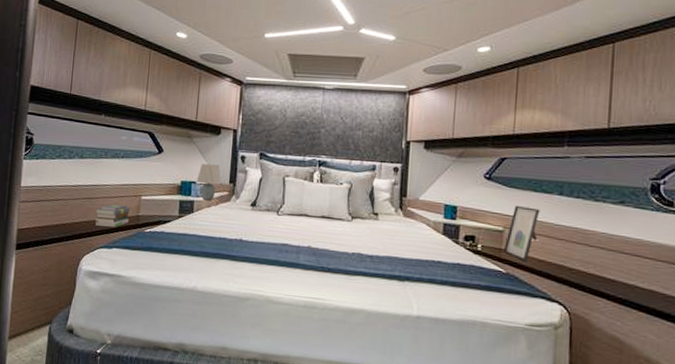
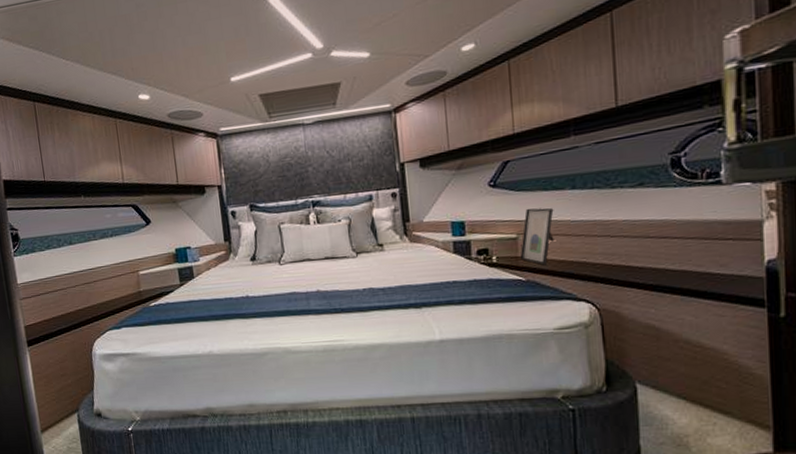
books: present [95,205,130,228] -> none [96,284,132,309]
table lamp: present [196,163,222,202] -> none [190,225,217,265]

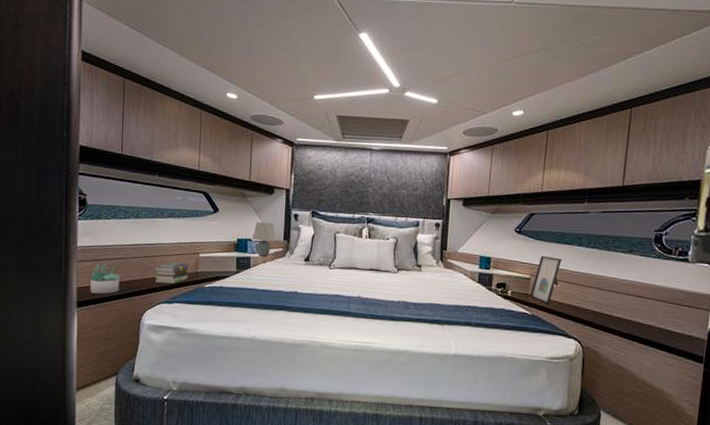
succulent plant: none [35,296,66,330] -> present [90,263,121,294]
books: none [96,284,132,309] -> present [154,262,188,284]
table lamp: none [190,225,217,265] -> present [251,222,276,258]

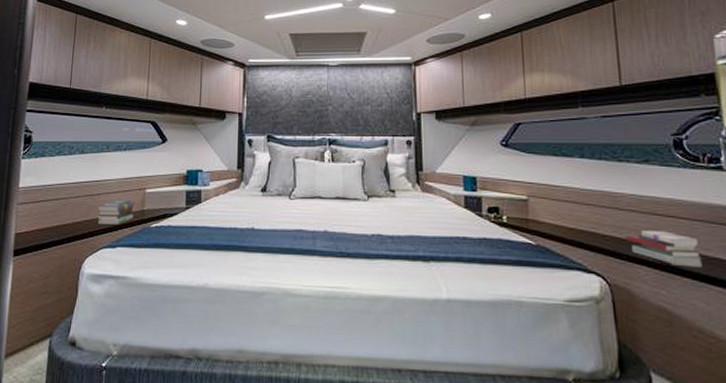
succulent plant: present [90,263,121,294] -> none [28,204,62,240]
table lamp: present [251,222,276,258] -> none [202,150,229,190]
picture frame: present [529,255,562,305] -> none [530,171,564,231]
books: none [601,307,657,337] -> present [624,231,703,268]

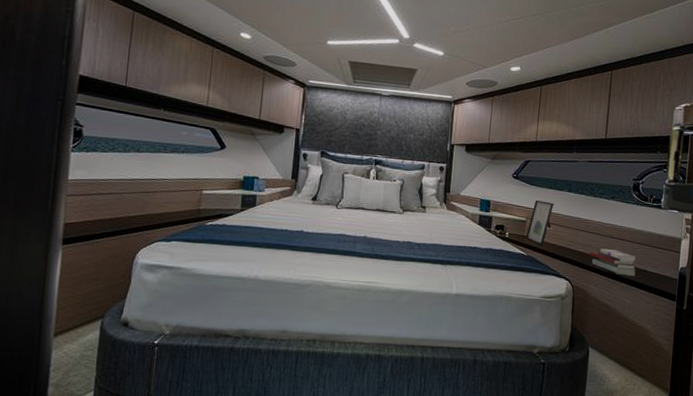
books: present [97,200,134,225] -> none [152,198,190,221]
picture frame: none [530,171,564,231] -> present [525,199,554,246]

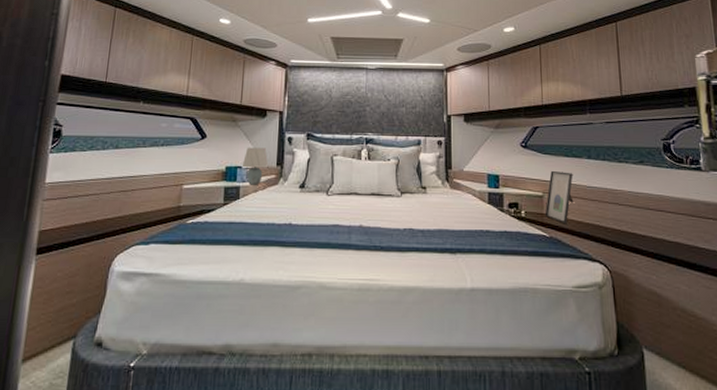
table lamp: none [259,160,284,196] -> present [241,147,269,186]
books: present [588,249,636,277] -> none [623,223,685,255]

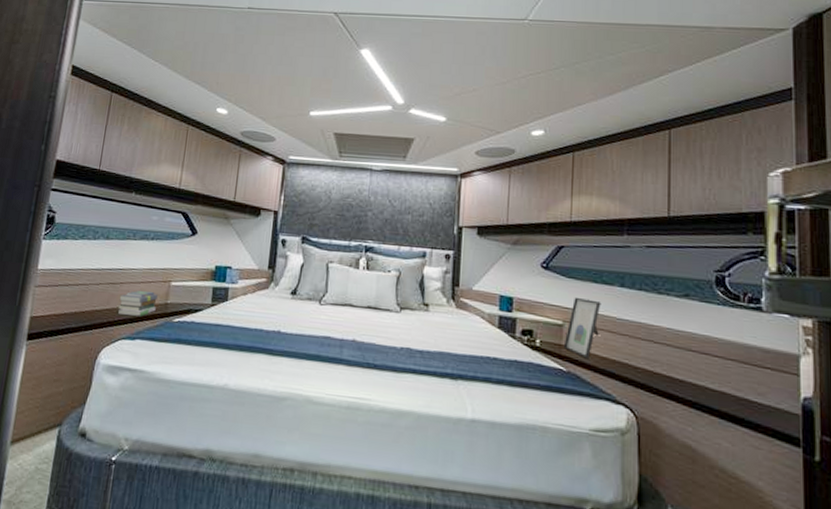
books: none [130,196,170,221] -> present [118,291,158,316]
table lamp: present [241,147,269,186] -> none [232,247,260,289]

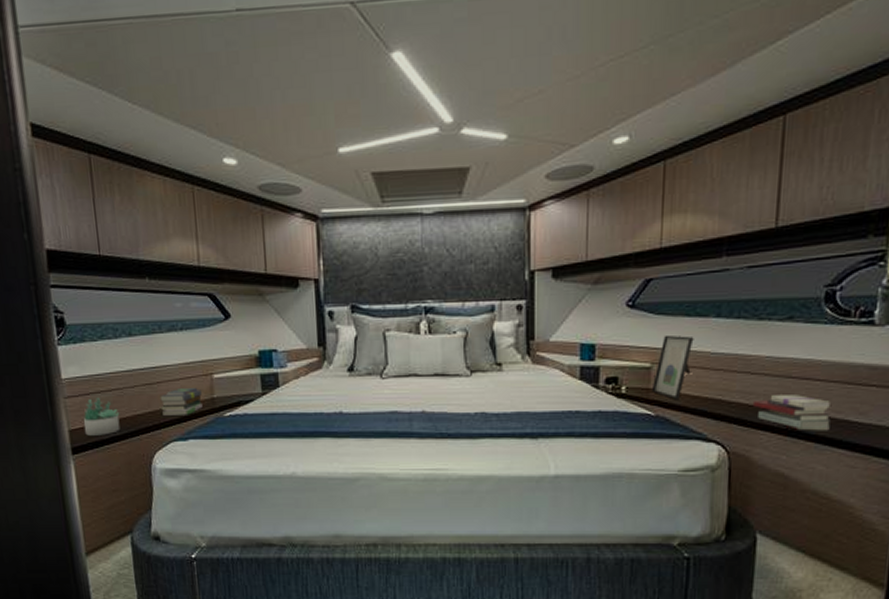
succulent plant: none [43,289,81,326] -> present [83,396,121,436]
books: none [657,365,731,408] -> present [752,395,830,431]

